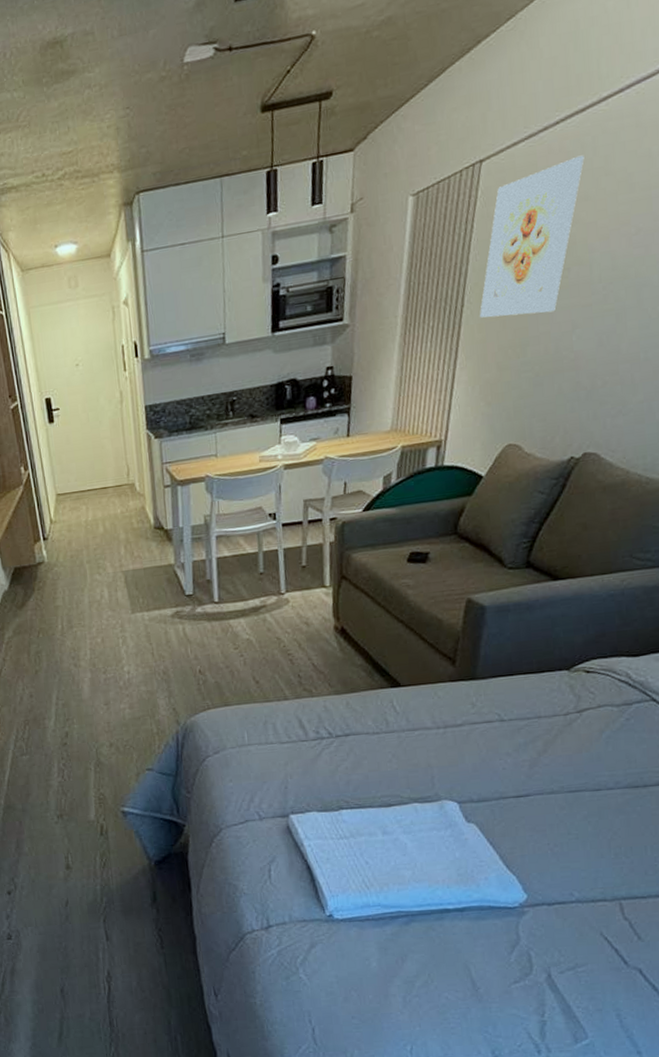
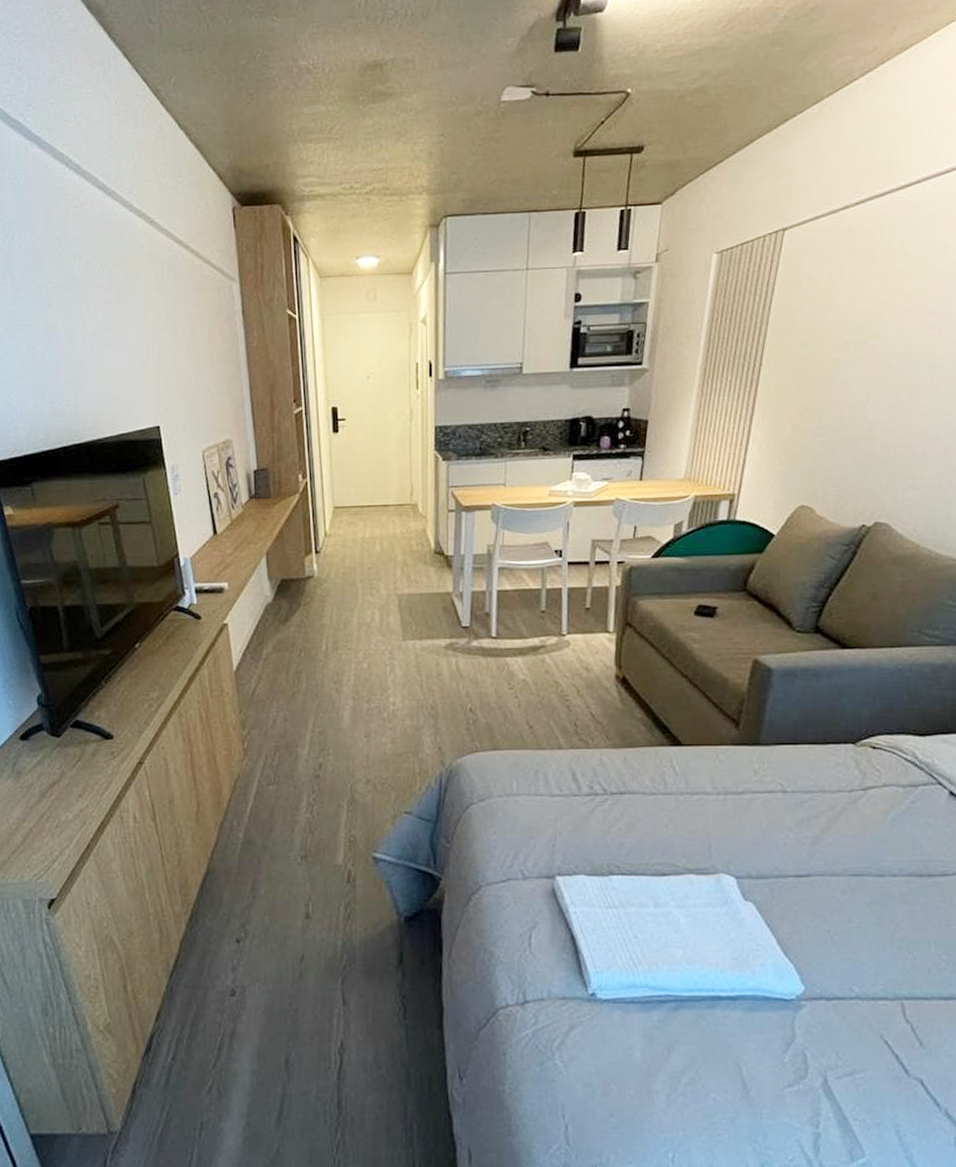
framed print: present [480,155,584,318] -> none [777,236,882,381]

